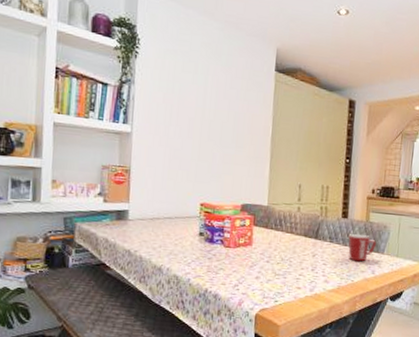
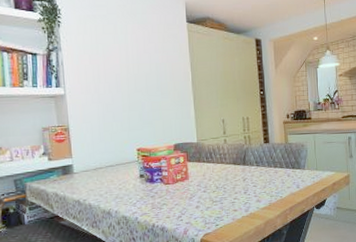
mug: present [348,233,377,262] -> none [272,155,297,180]

